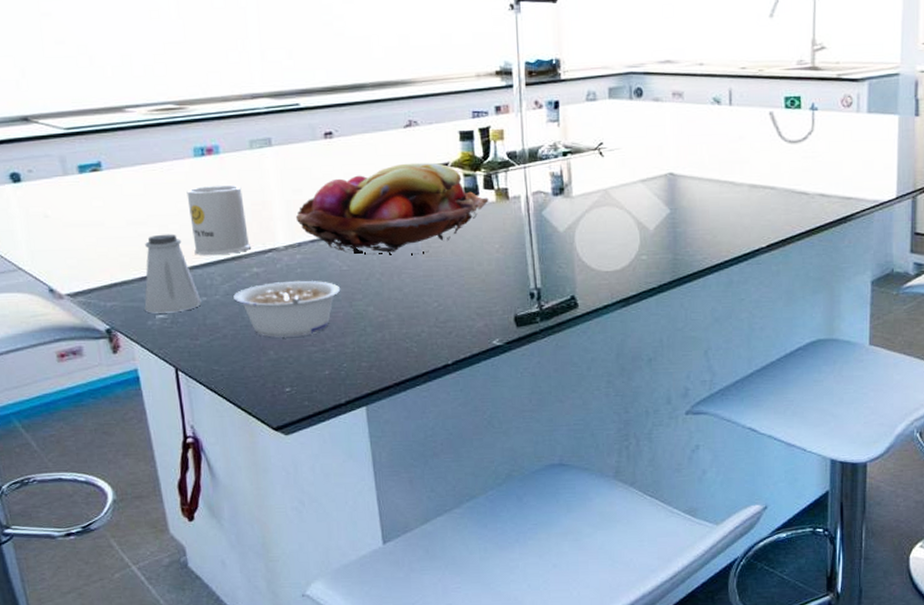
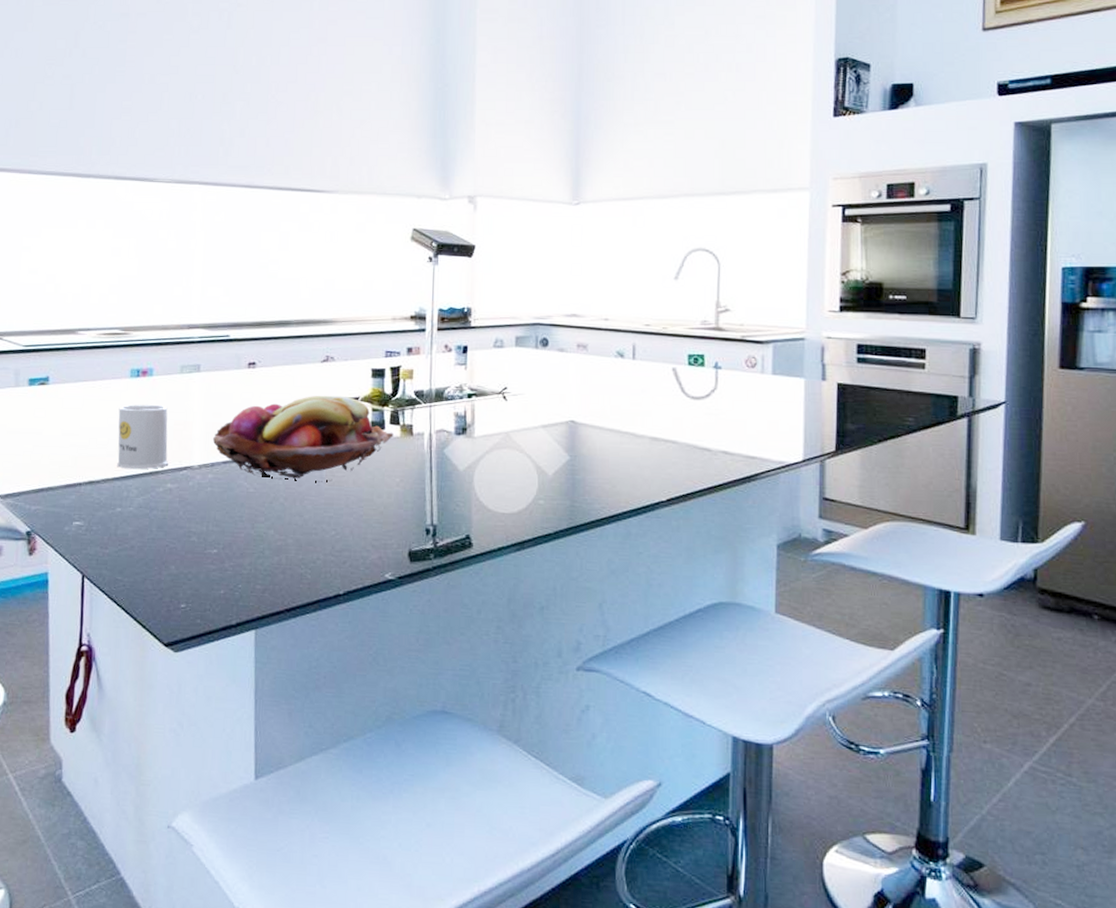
saltshaker: present [144,234,202,314] -> none [64,446,116,521]
legume: present [233,280,341,338] -> none [145,499,245,554]

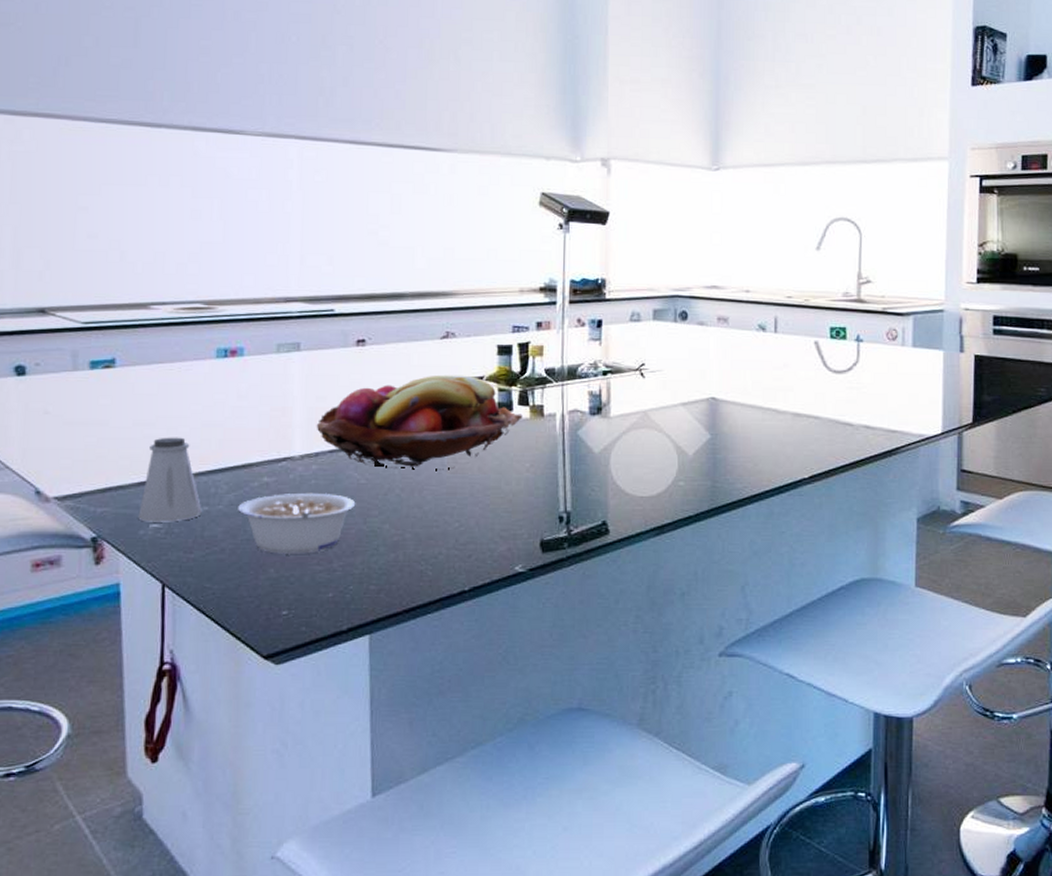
saltshaker: none [64,446,116,521] -> present [138,437,202,522]
mug: present [117,404,168,470] -> none [202,388,264,462]
legume: none [145,499,245,554] -> present [238,492,356,554]

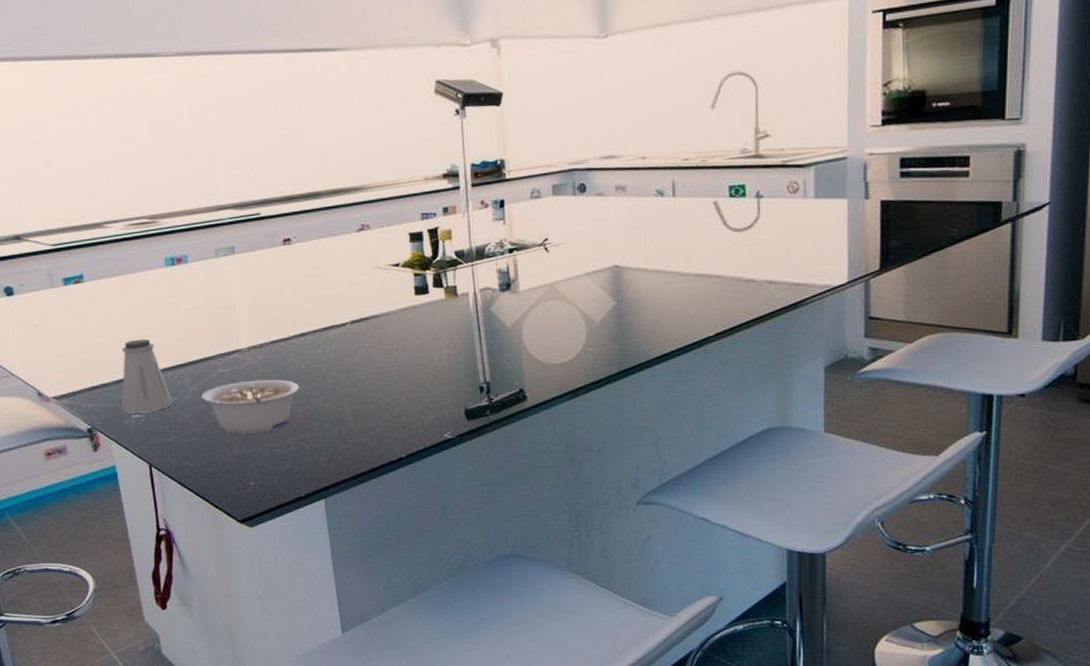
fruit basket: present [316,375,523,470] -> none [257,263,438,354]

